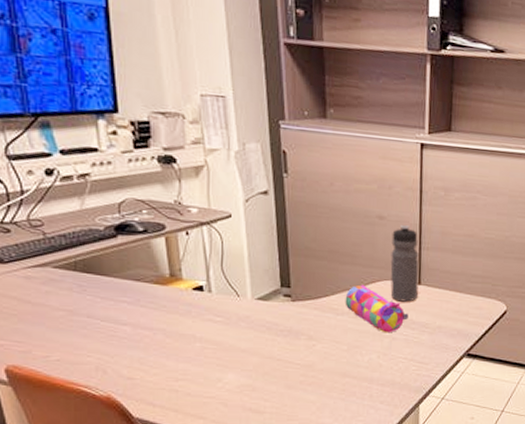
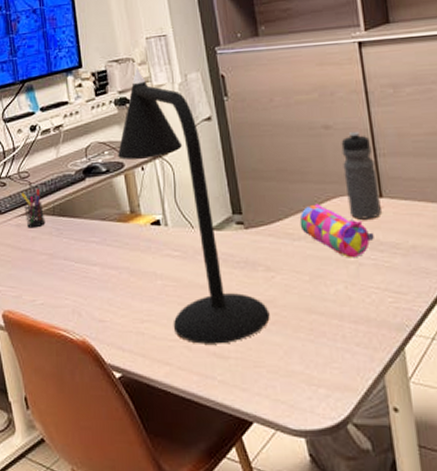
pen holder: none [32,241,64,282] -> present [21,189,45,228]
desk lamp: none [159,124,307,401] -> present [118,67,270,344]

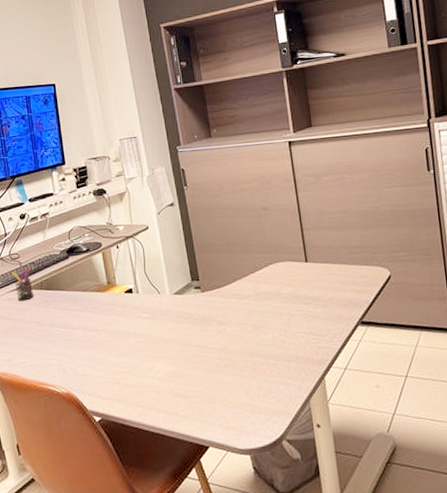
desk lamp: present [118,67,270,344] -> none [96,163,222,388]
pencil case: present [299,204,374,258] -> none [244,269,302,311]
water bottle: present [341,132,381,220] -> none [276,212,307,280]

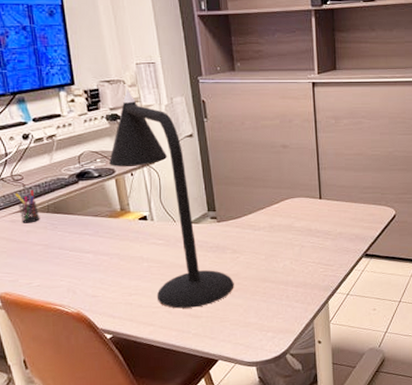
desk lamp: none [96,163,222,388] -> present [109,88,234,309]

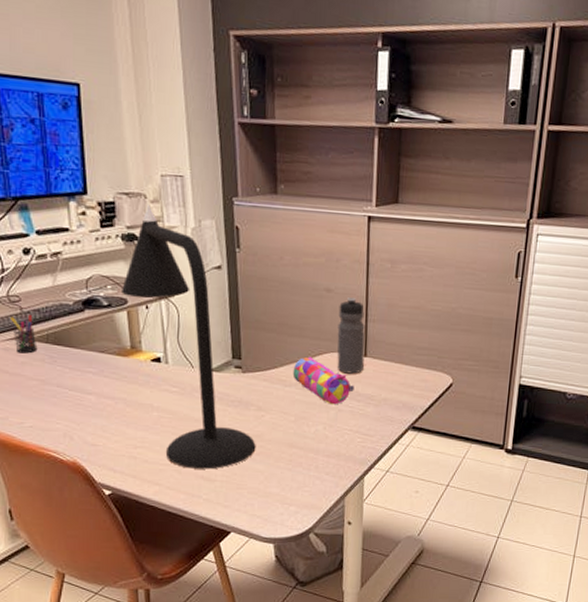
pencil case: none [260,203,313,242] -> present [292,357,354,405]
water bottle: none [294,151,320,215] -> present [337,298,365,374]

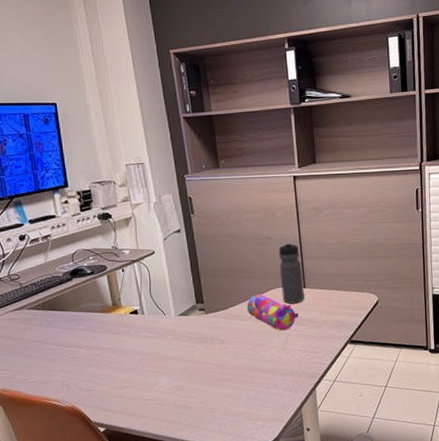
pen holder: present [11,315,38,354] -> none [12,289,36,321]
desk lamp: present [122,203,256,469] -> none [101,188,223,400]

